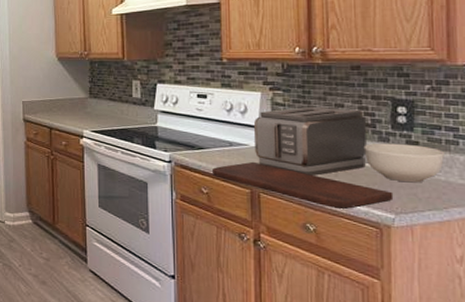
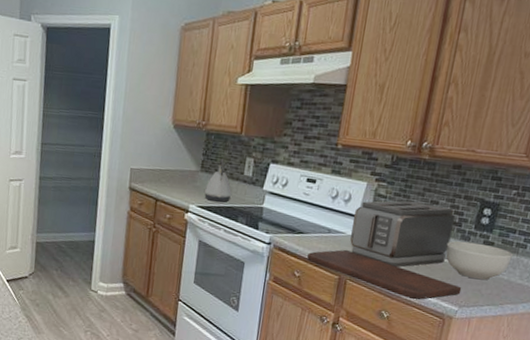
kettle: none [95,84,124,126] -> present [204,159,232,203]

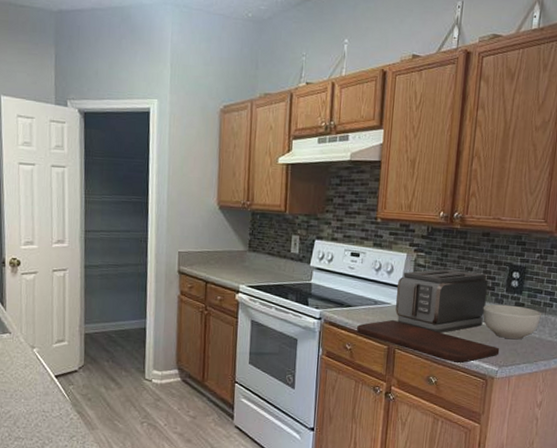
kettle: present [204,159,232,203] -> none [253,237,281,282]

